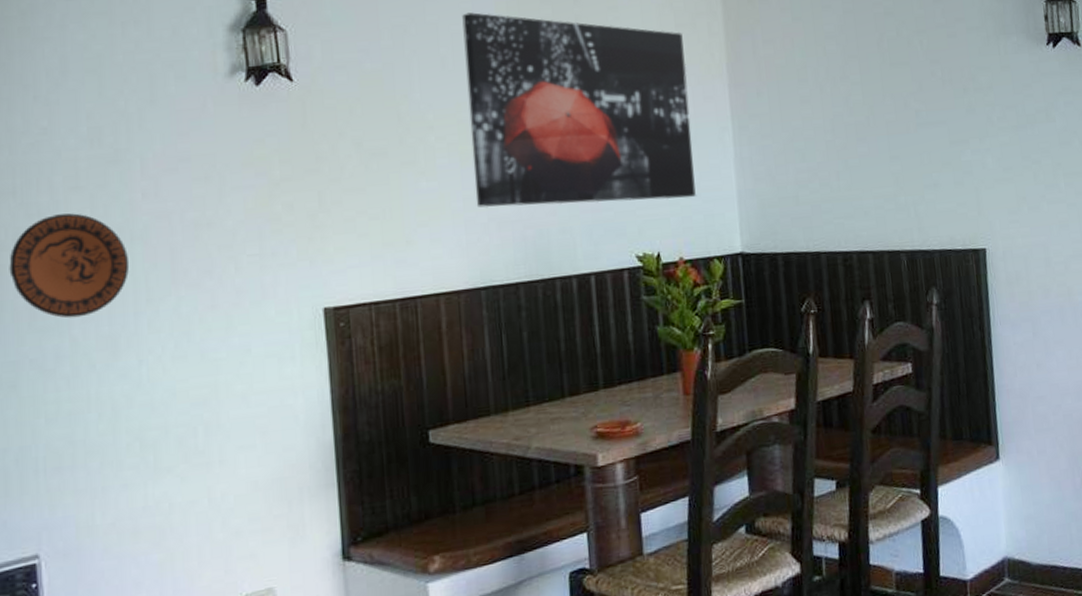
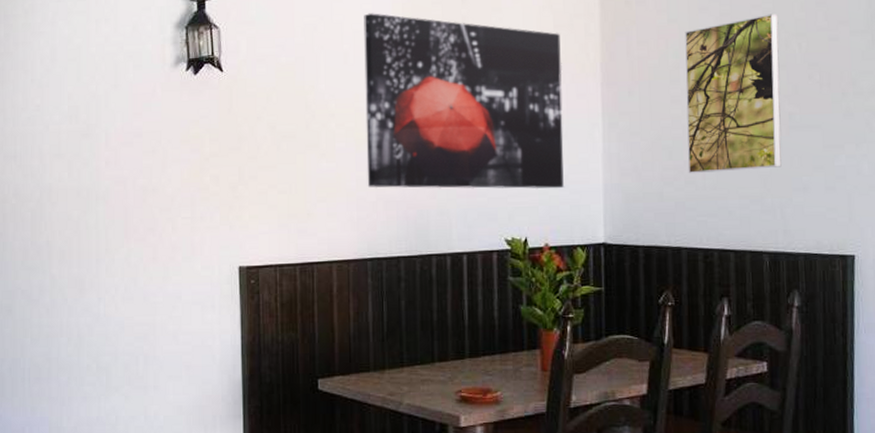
decorative plate: present [9,213,130,318] -> none [10,175,95,260]
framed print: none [810,11,912,176] -> present [685,13,782,174]

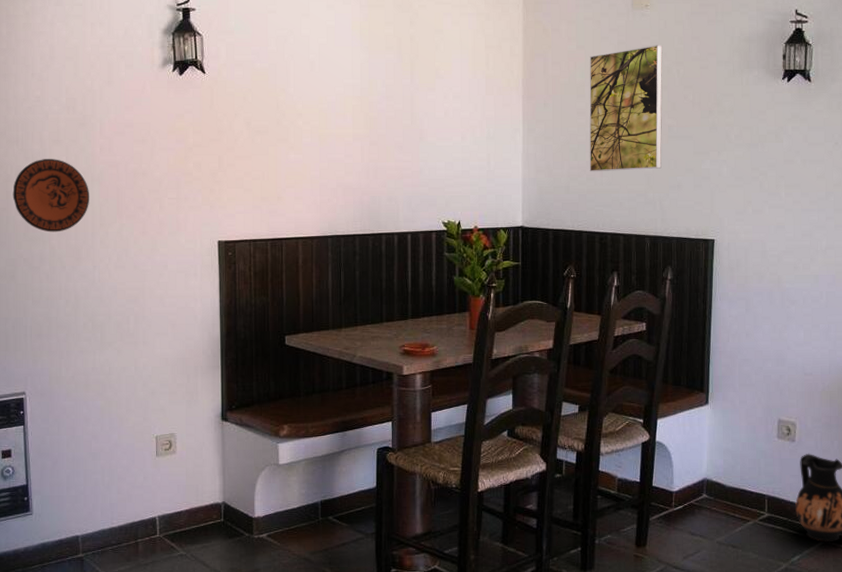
decorative plate: none [10,175,95,260] -> present [12,159,90,232]
wall art: present [364,13,564,190] -> none [328,29,492,182]

